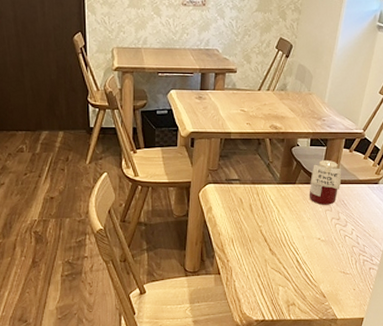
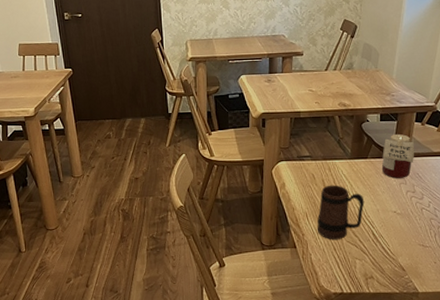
mug: none [242,210,291,267] -> present [317,185,365,240]

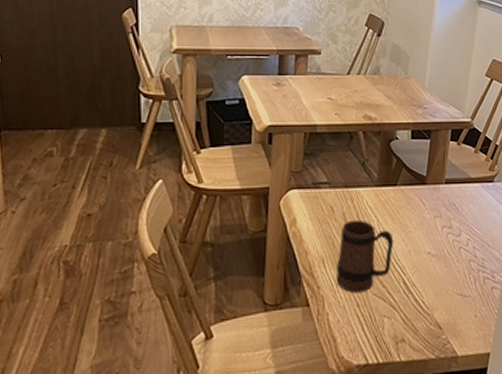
jar: present [381,134,415,178] -> none [413,156,451,211]

